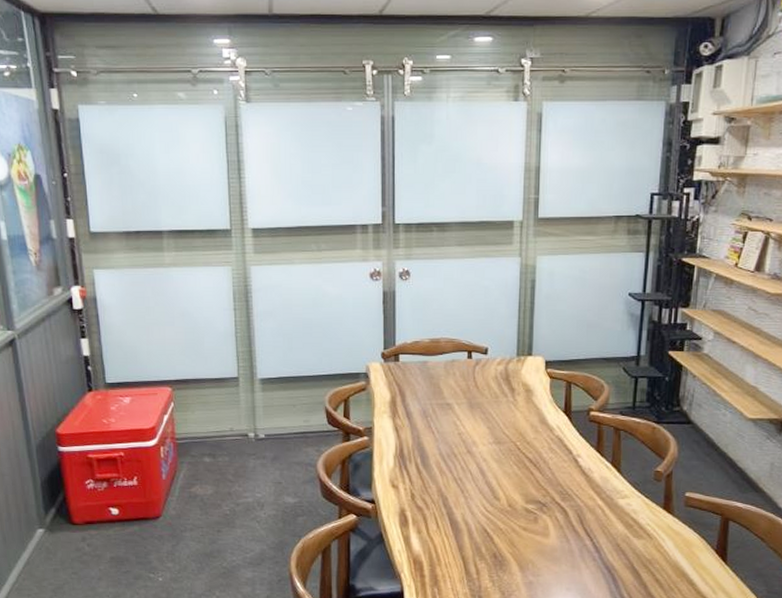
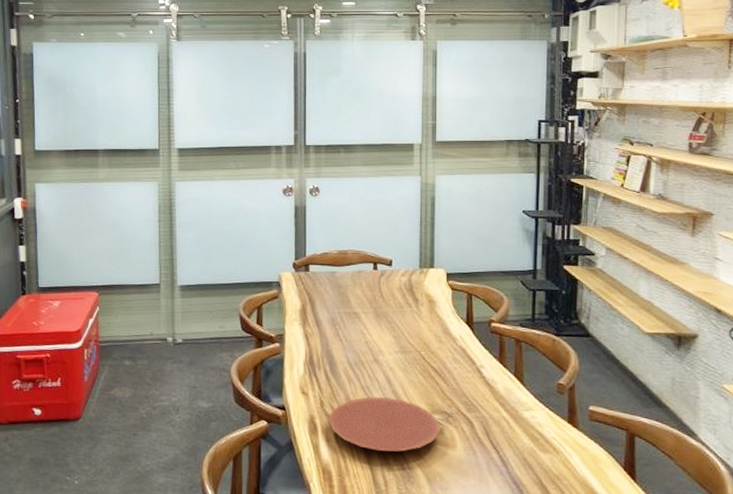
plate: none [420,488,534,541] -> present [329,397,440,452]

